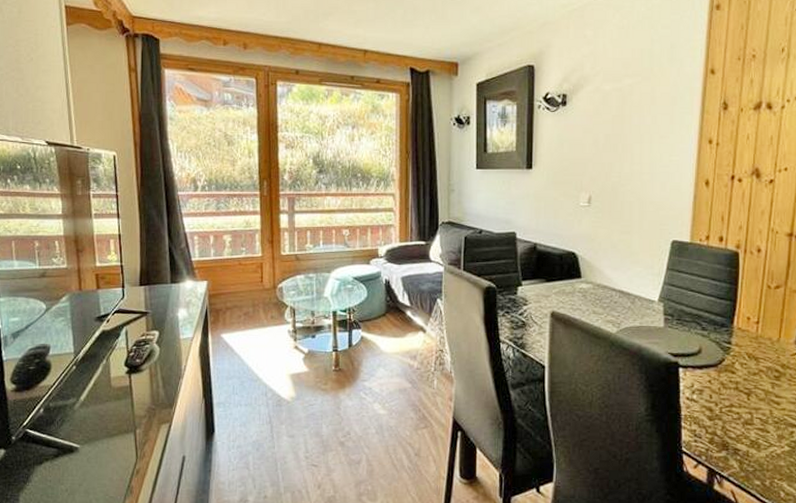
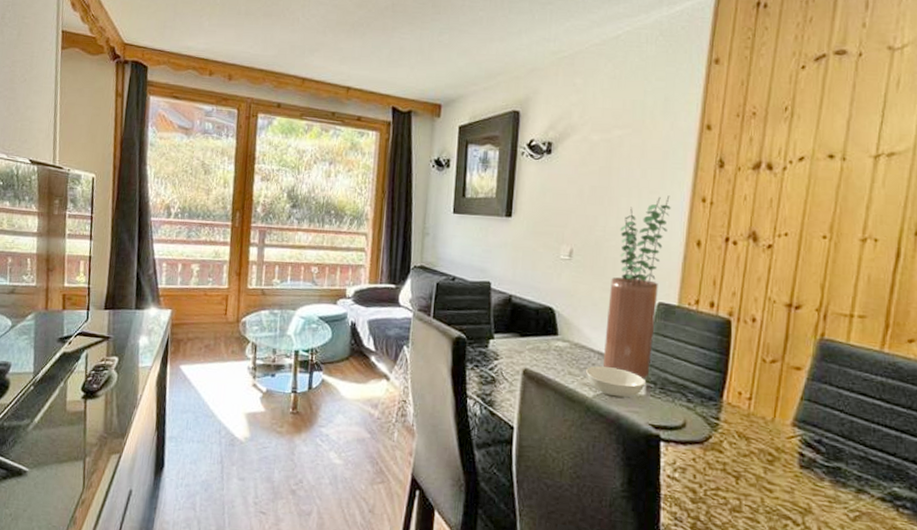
bowl: none [609,304,664,332] -> present [586,366,646,399]
vase: none [624,139,680,313] -> present [602,195,671,380]

